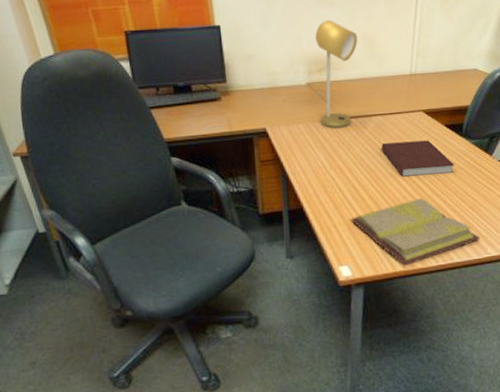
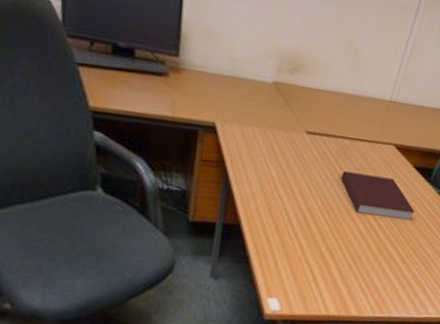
desk lamp: present [315,20,358,129] -> none [280,13,342,144]
diary: present [351,197,481,266] -> none [291,240,425,311]

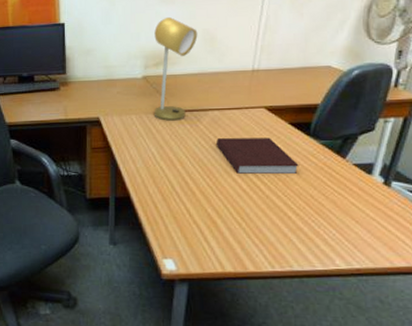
desk lamp: none [280,13,342,144] -> present [154,17,198,121]

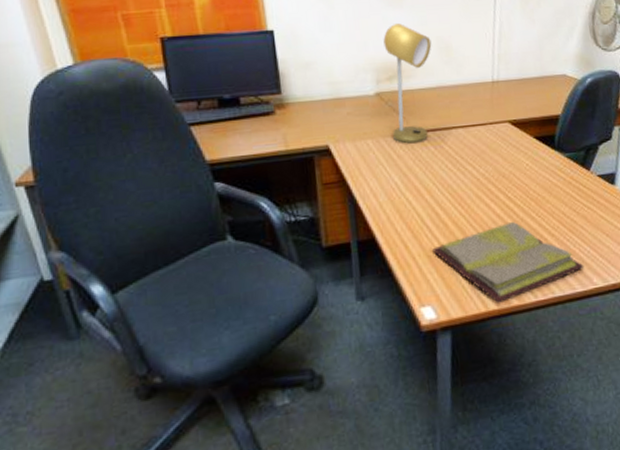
diary: none [179,197,328,267] -> present [432,221,584,303]
notebook: present [217,138,299,174] -> none [464,154,549,198]

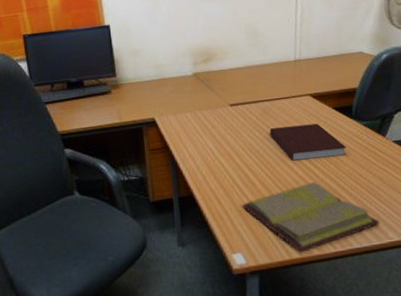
desk lamp: present [383,23,432,144] -> none [199,14,241,116]
notebook: none [464,154,549,198] -> present [269,123,347,161]

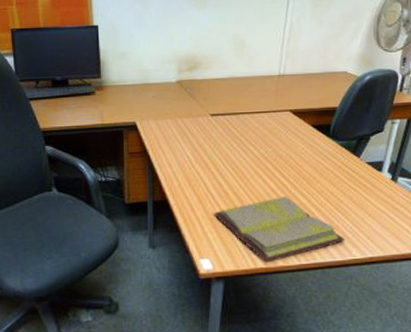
notebook: present [269,123,347,161] -> none [247,139,321,174]

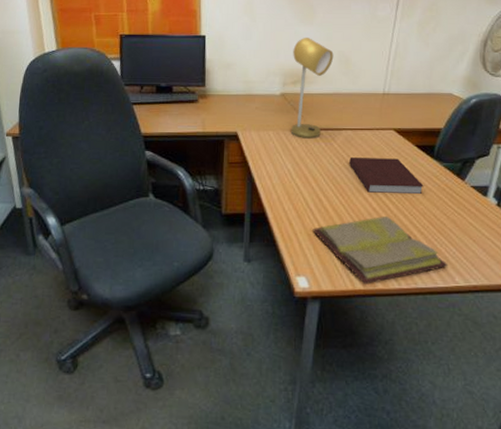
desk lamp: none [187,22,228,125] -> present [291,38,334,139]
notebook: none [247,139,321,174] -> present [349,157,424,194]

